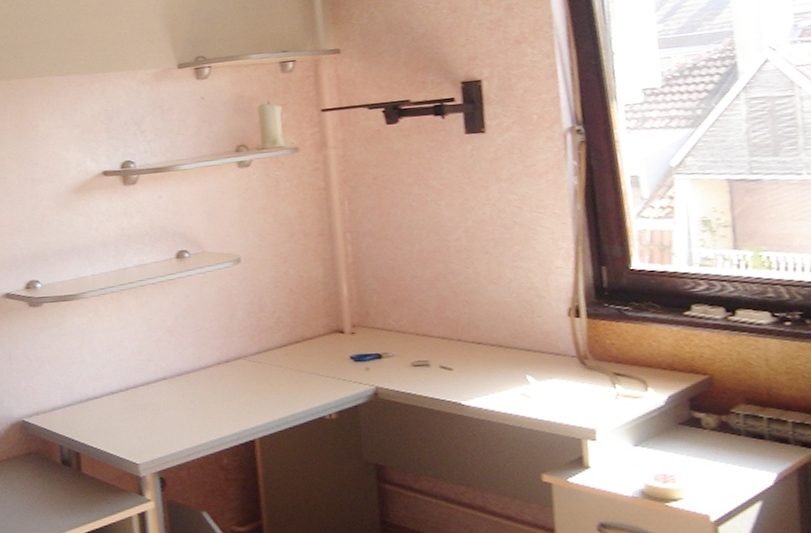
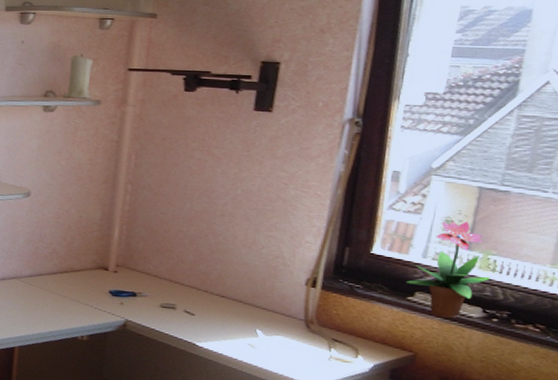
potted flower: none [677,218,770,329] -> present [405,221,491,318]

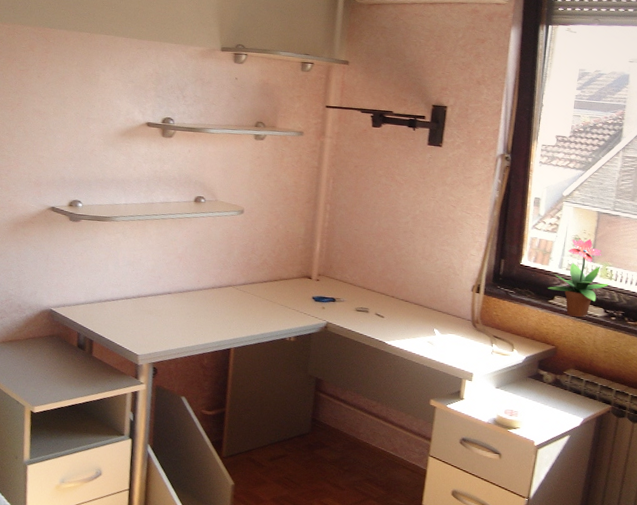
candle: present [62,53,94,100] -> none [271,91,297,131]

